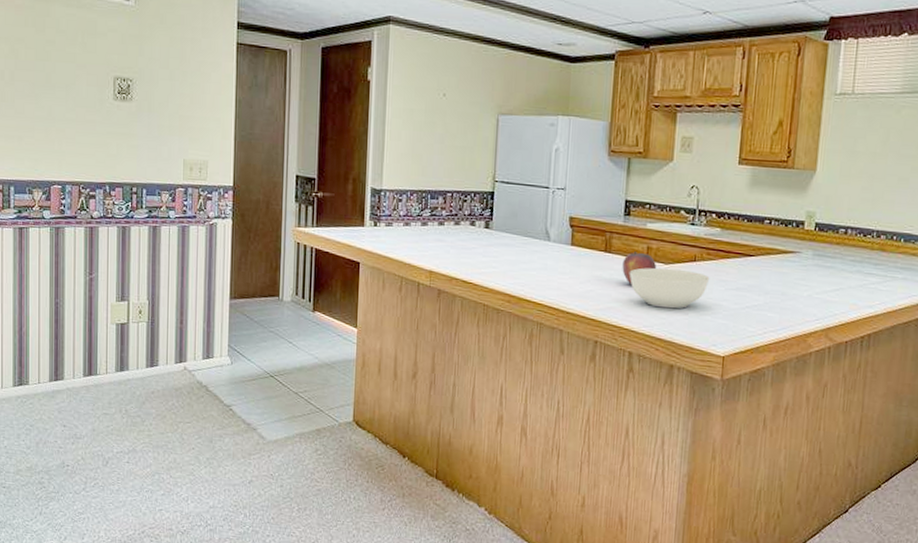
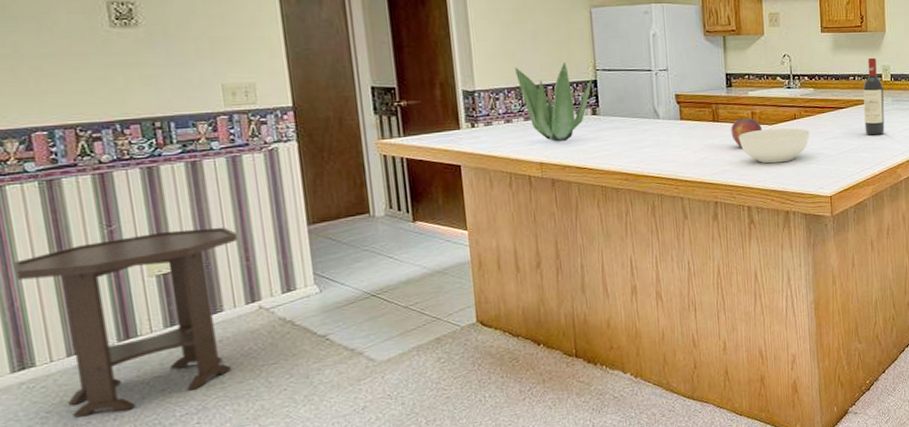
side table: none [26,285,177,439] -> present [13,227,237,418]
plant: none [420,169,490,252] -> present [515,62,593,142]
wine bottle: none [774,200,804,294] -> present [863,57,885,136]

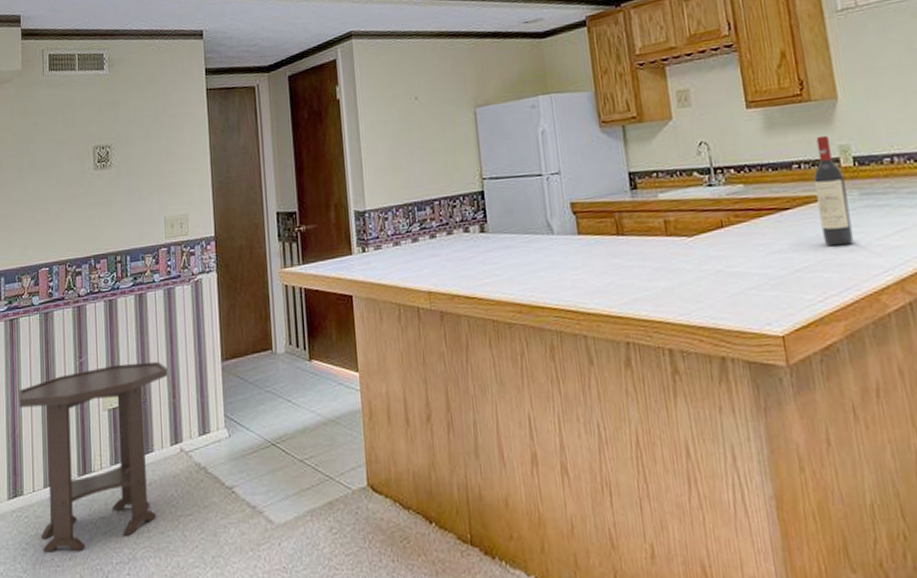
plant: present [515,62,593,142] -> none [403,173,480,267]
fruit: present [731,118,763,147] -> none [639,228,681,268]
bowl: present [738,127,810,164] -> none [649,239,745,290]

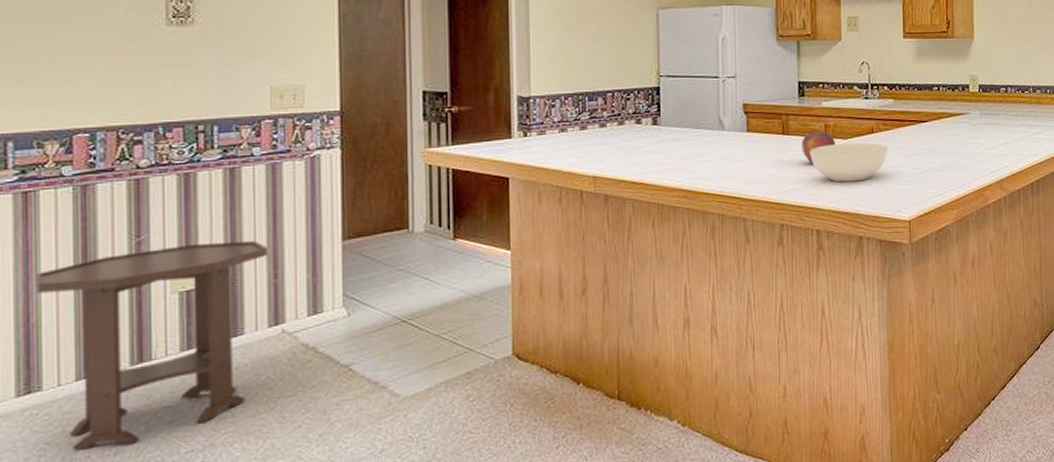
fruit: none [639,228,681,268] -> present [801,130,836,163]
bowl: none [649,239,745,290] -> present [809,142,888,182]
wine bottle: present [813,135,854,247] -> none [948,66,971,153]

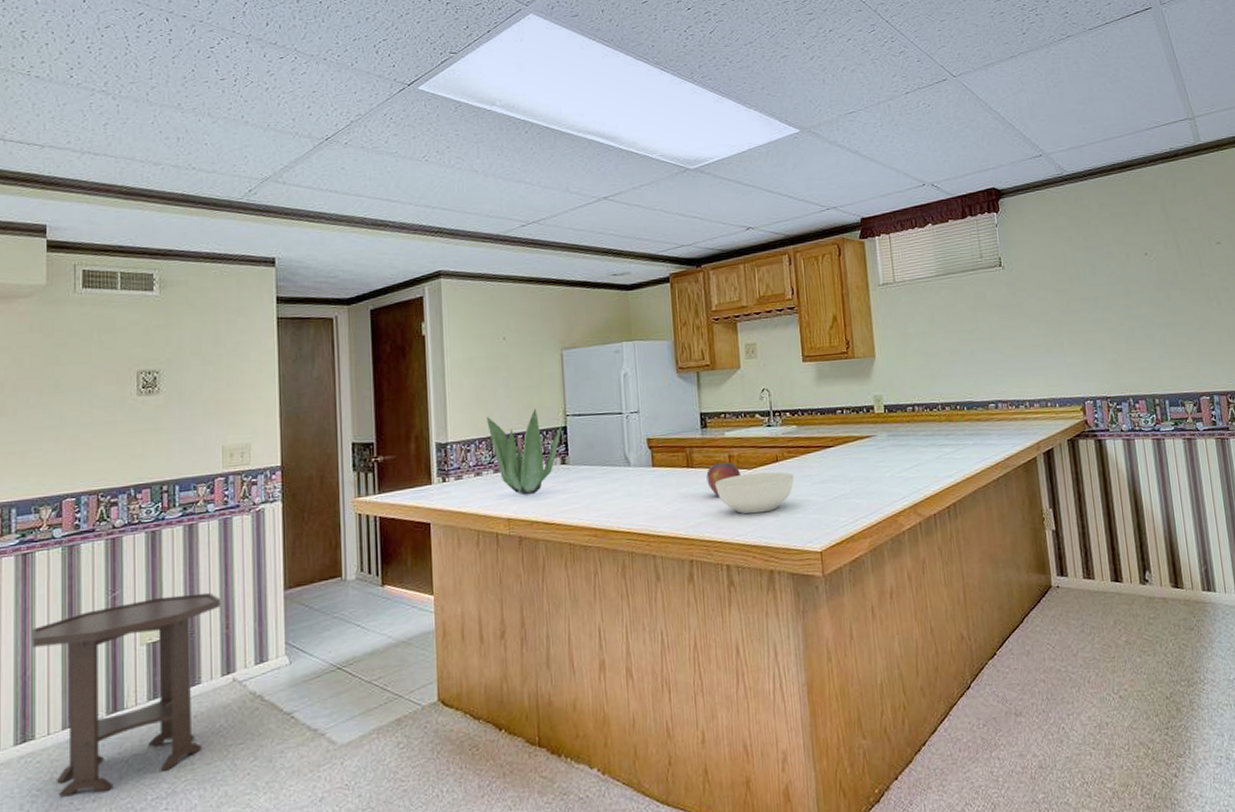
plant: none [574,67,655,154] -> present [487,409,563,496]

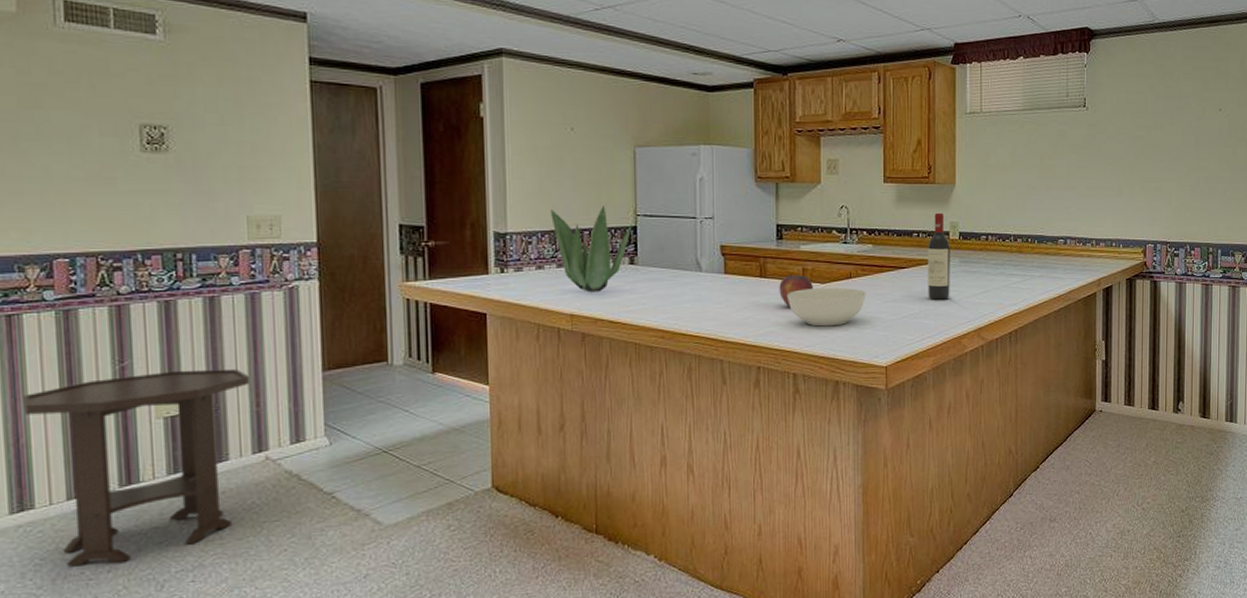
wine bottle: none [853,387,881,478] -> present [928,212,950,300]

